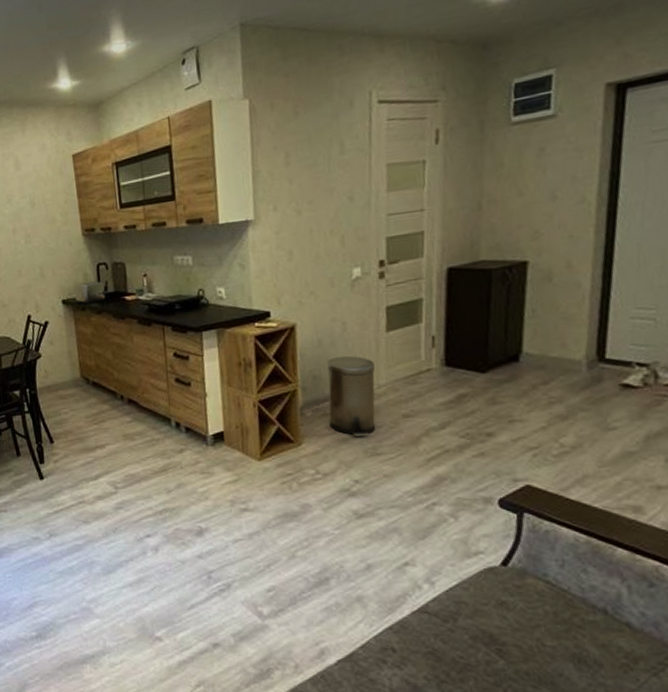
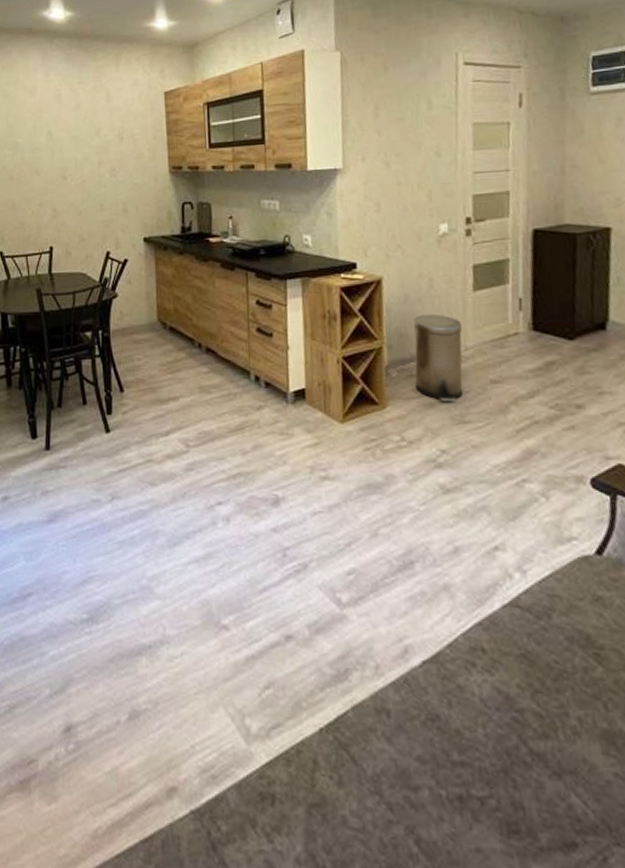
toaster: present [74,280,107,305] -> none [157,219,190,244]

